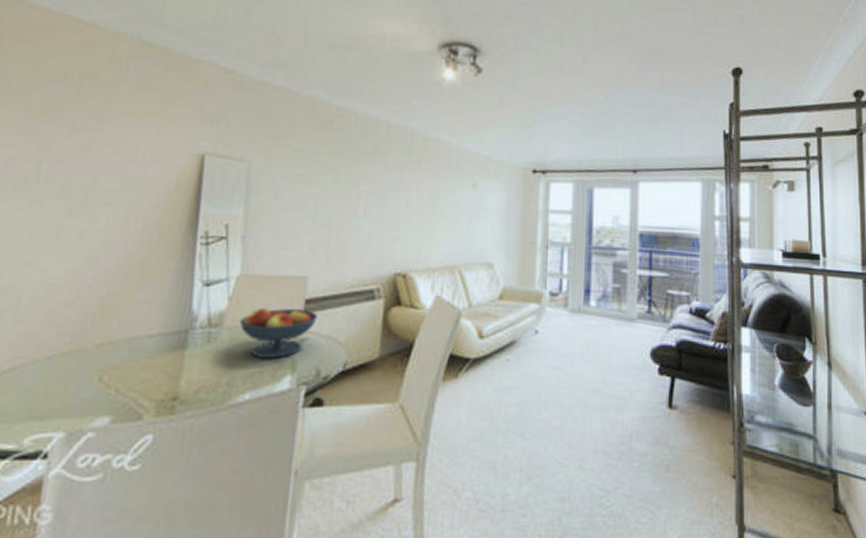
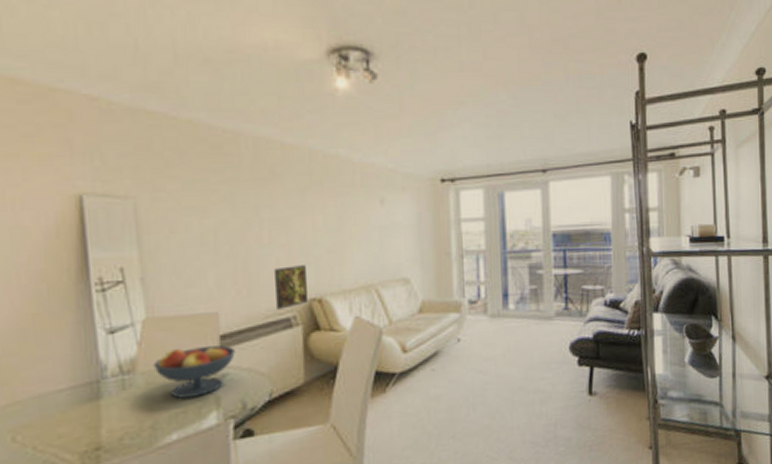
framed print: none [362,239,396,281] -> present [275,265,309,310]

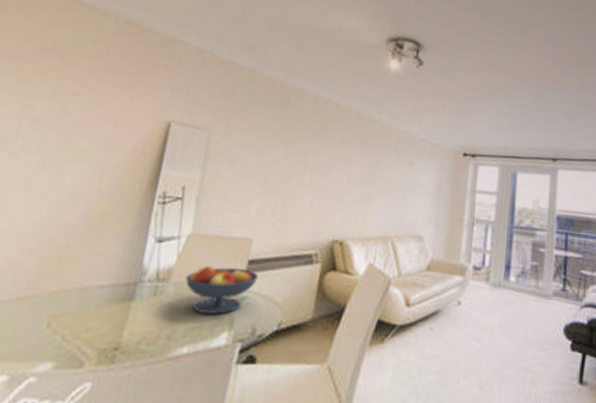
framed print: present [275,265,309,310] -> none [303,207,335,246]

